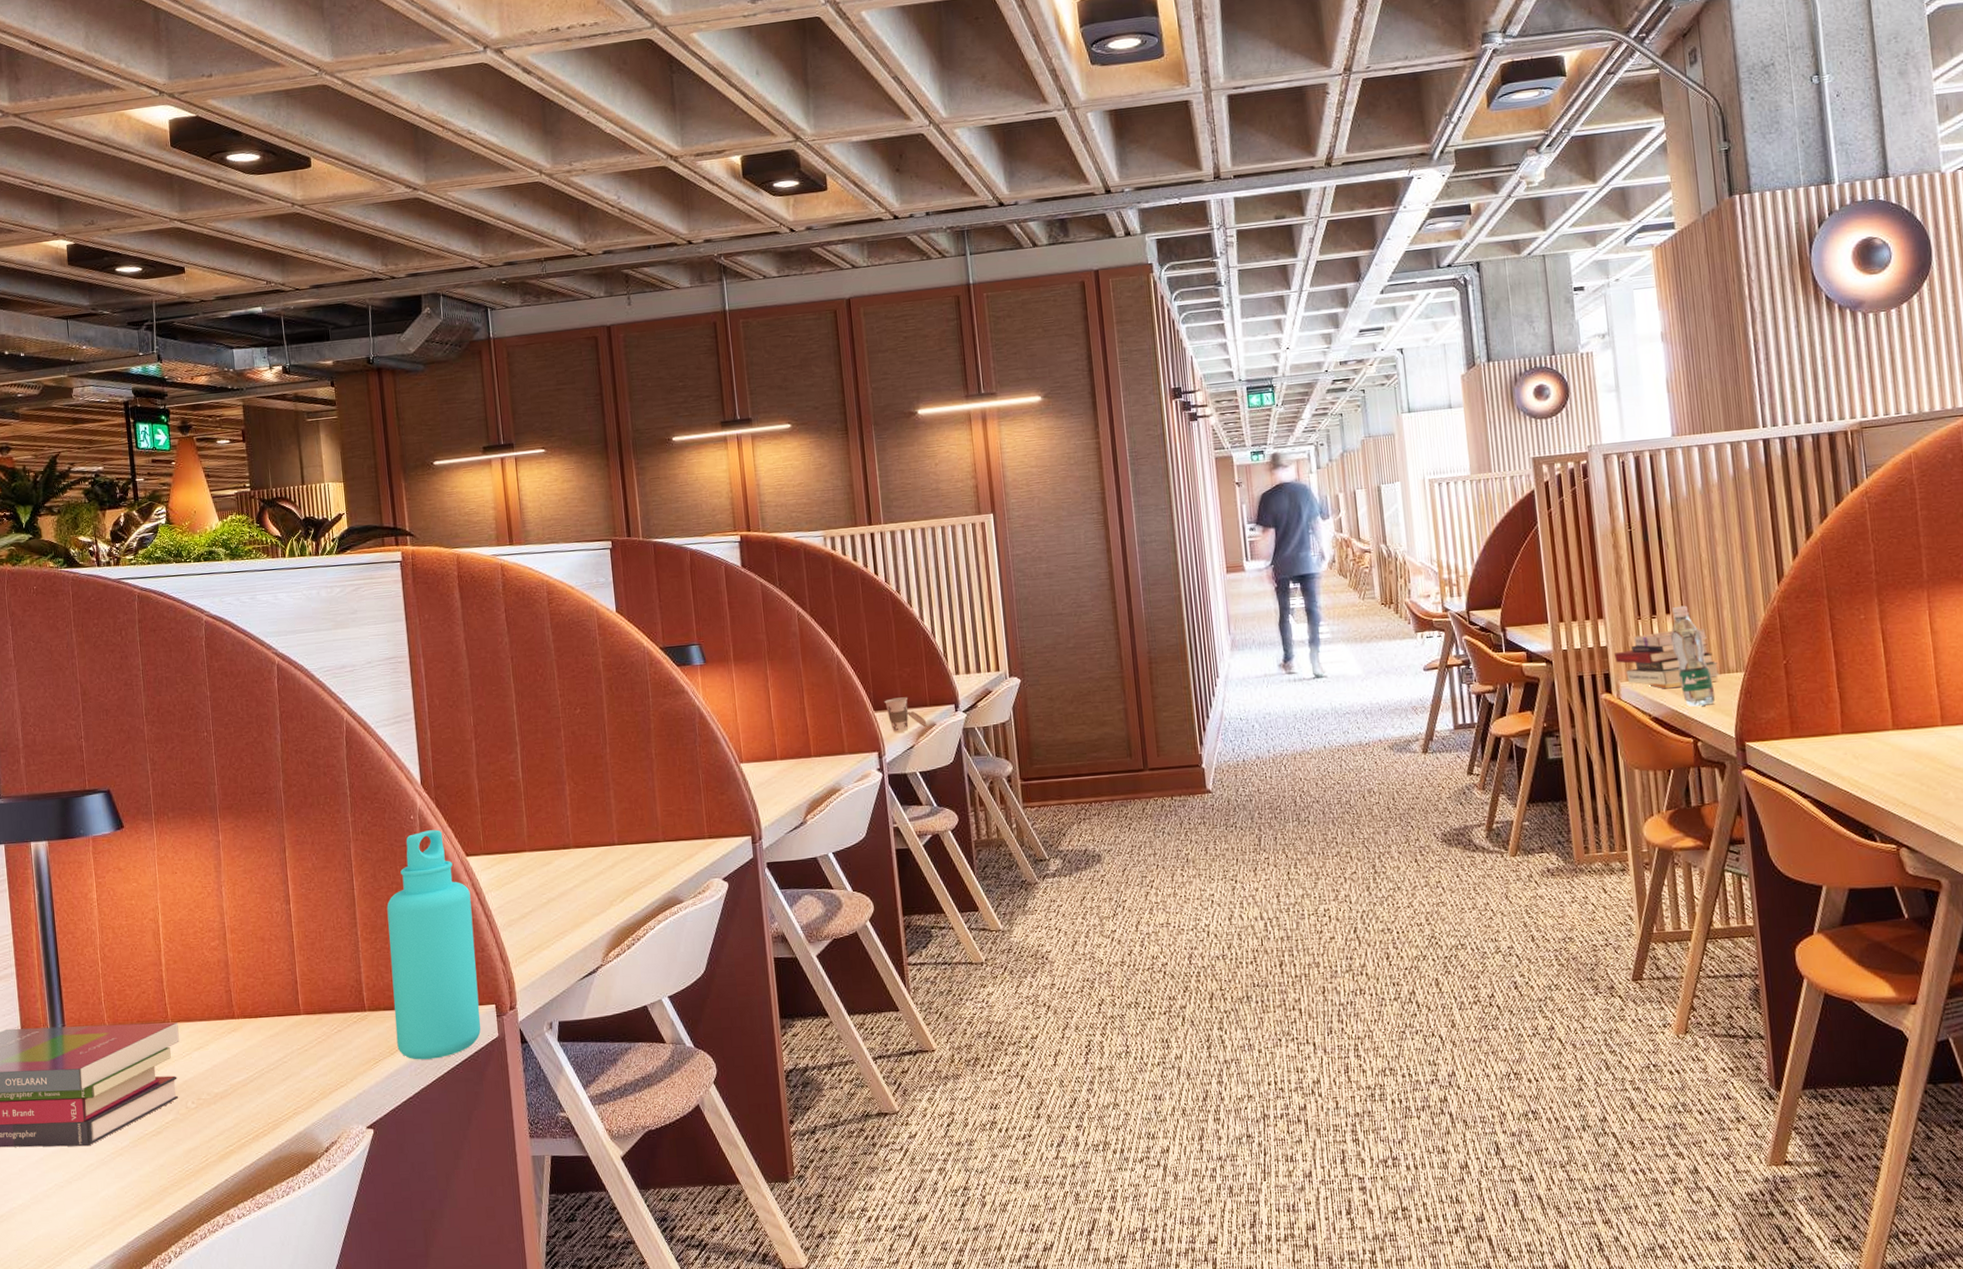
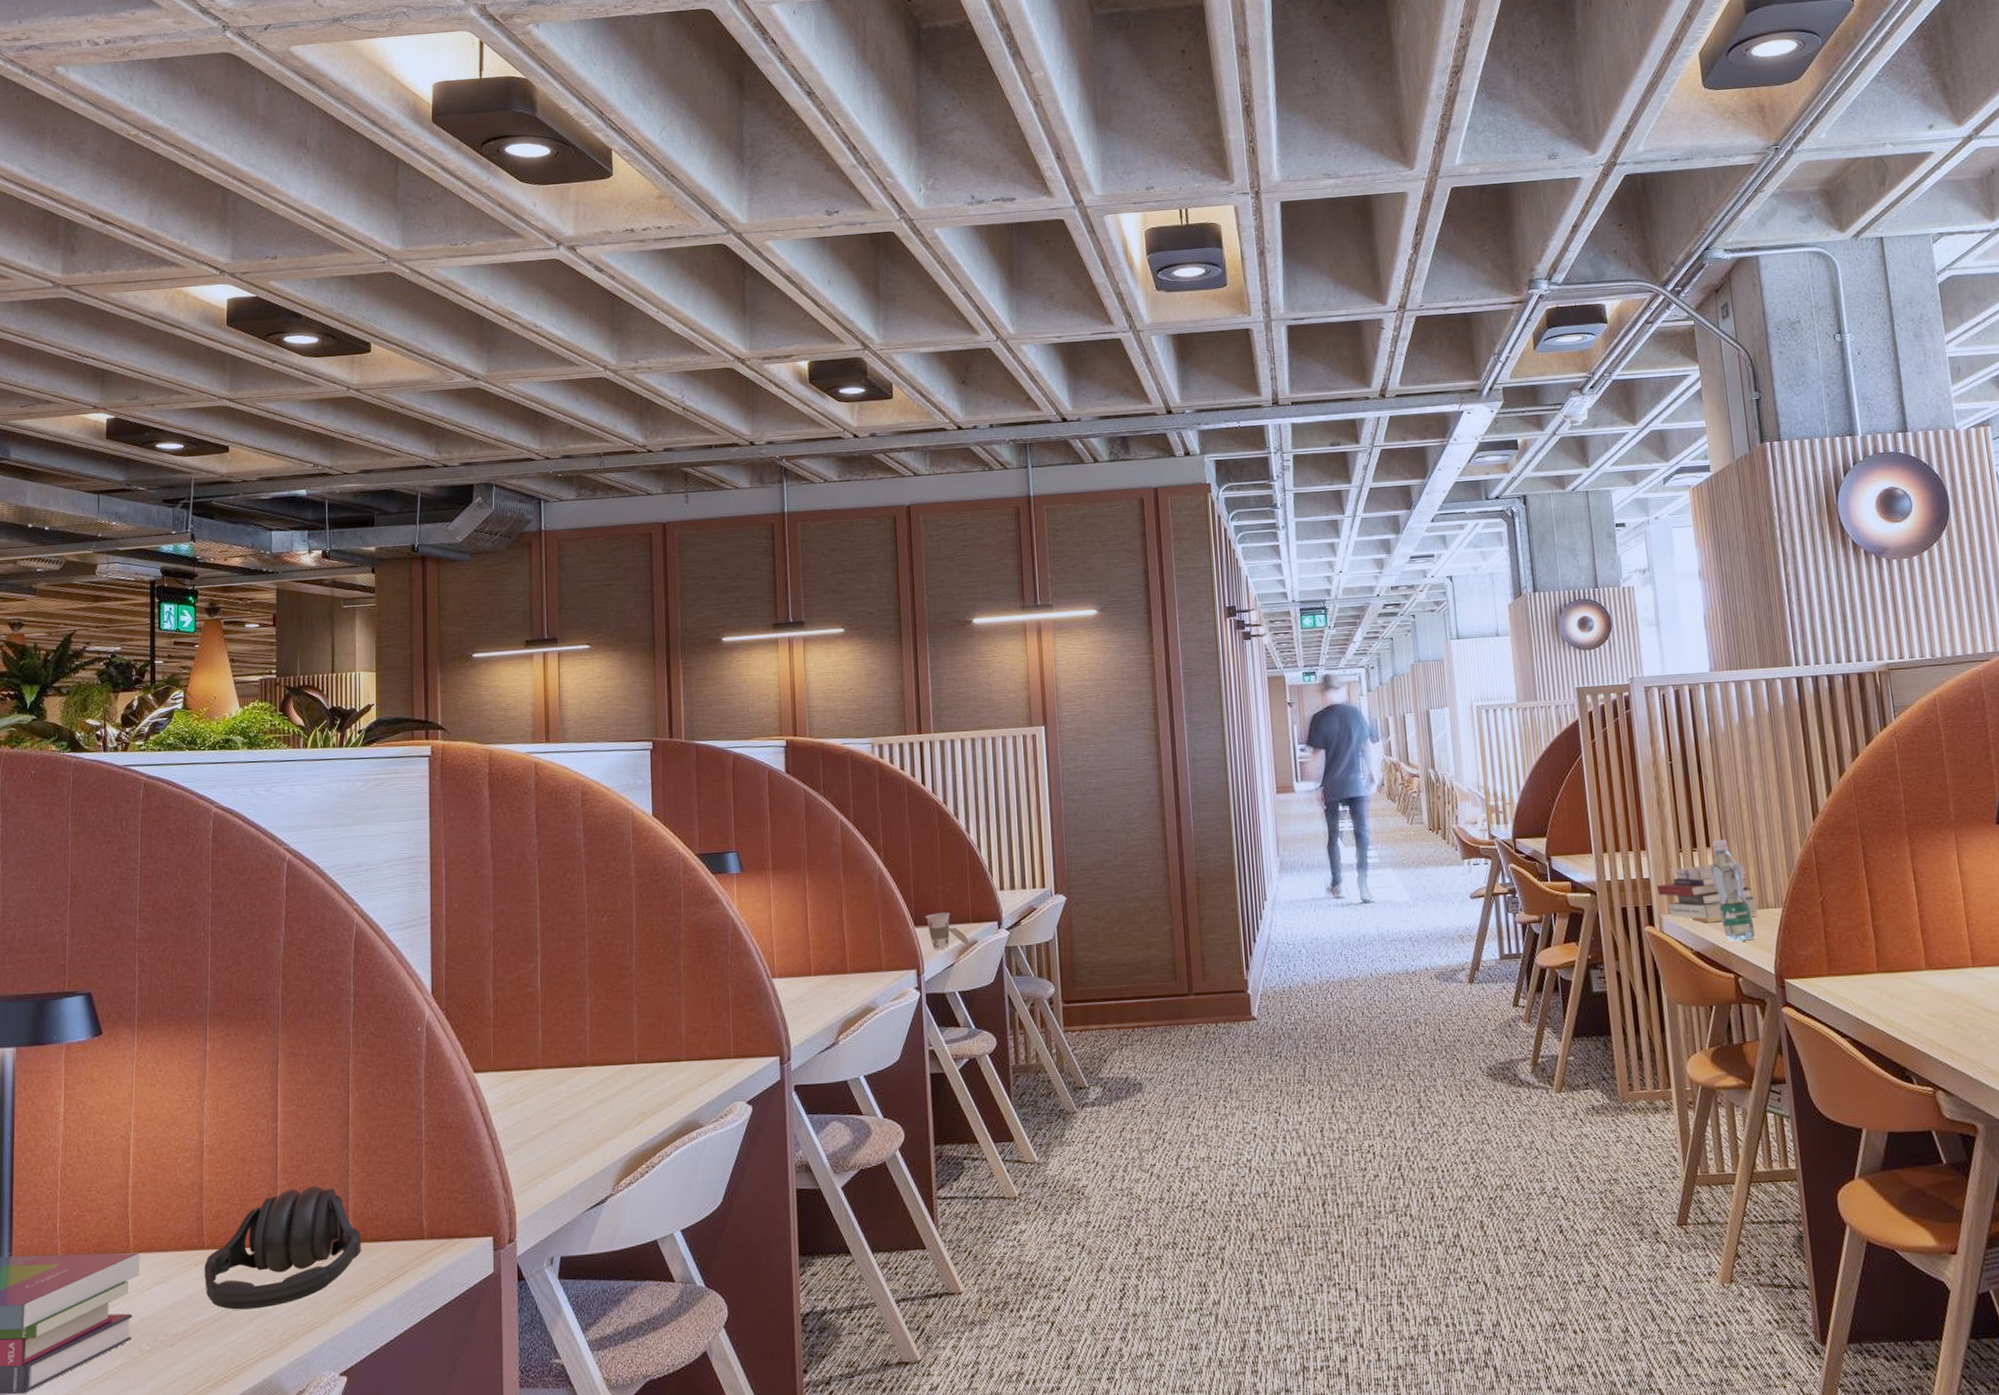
headphones: none [236,961,377,1072] -> present [204,1185,361,1310]
water bottle: present [387,829,481,1060] -> none [381,1043,476,1298]

